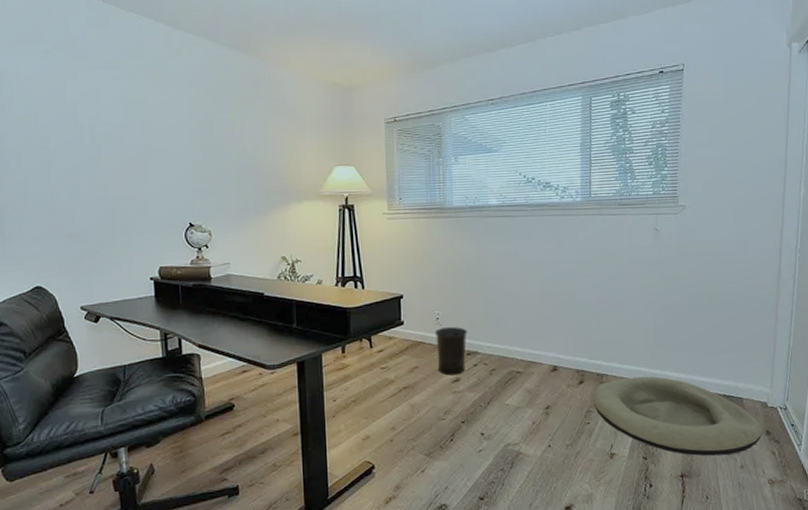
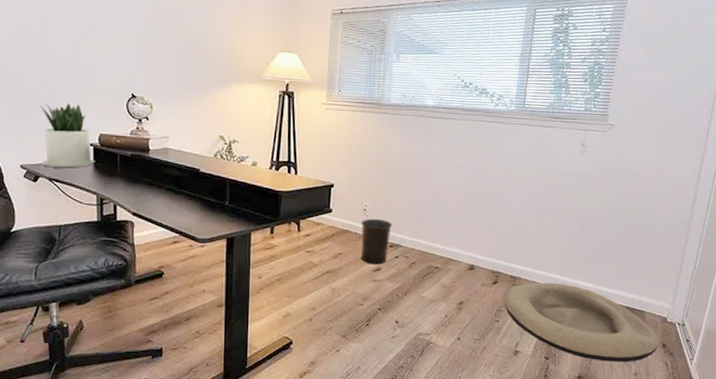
planter: none [97,238,157,306] -> present [39,103,96,168]

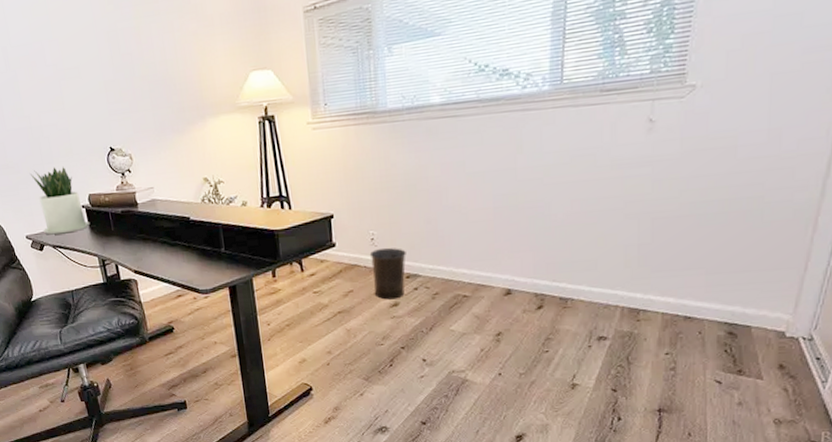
dog bed: present [504,282,660,362] -> none [554,300,774,391]

